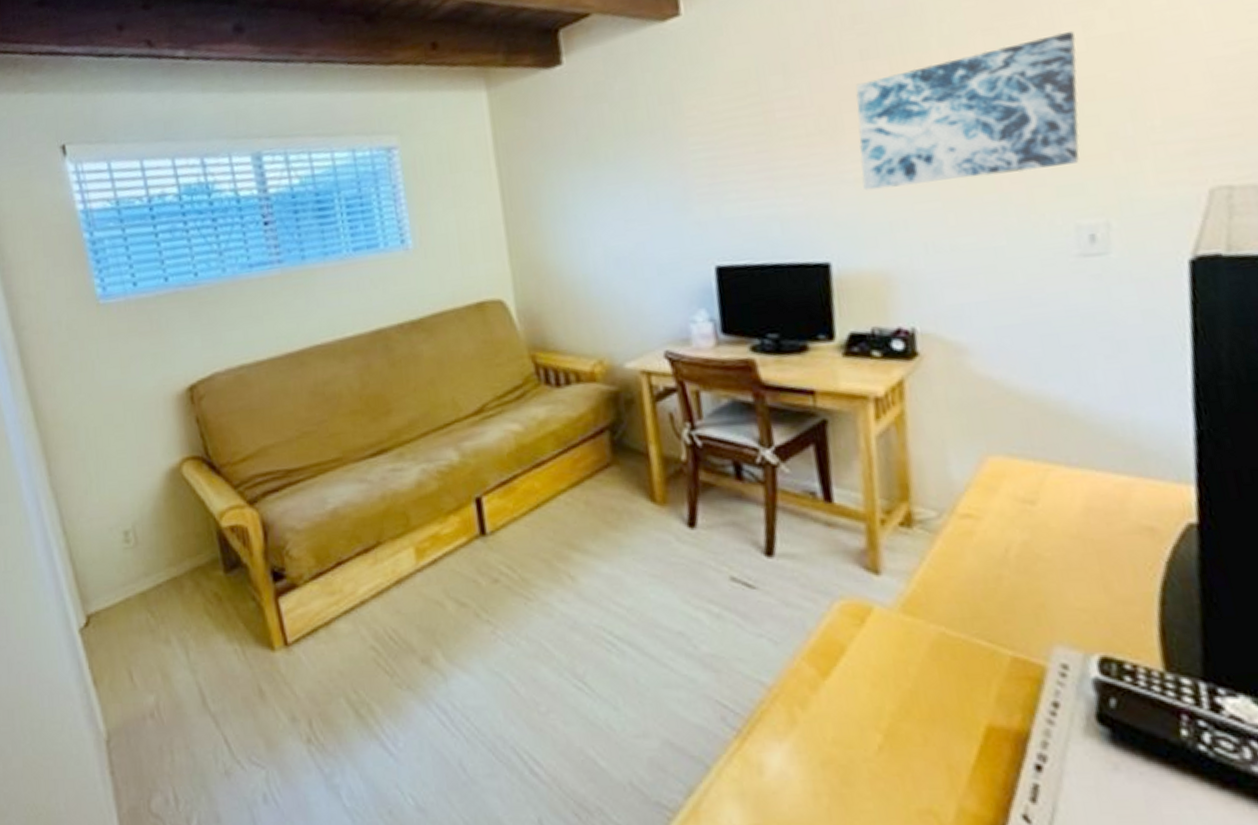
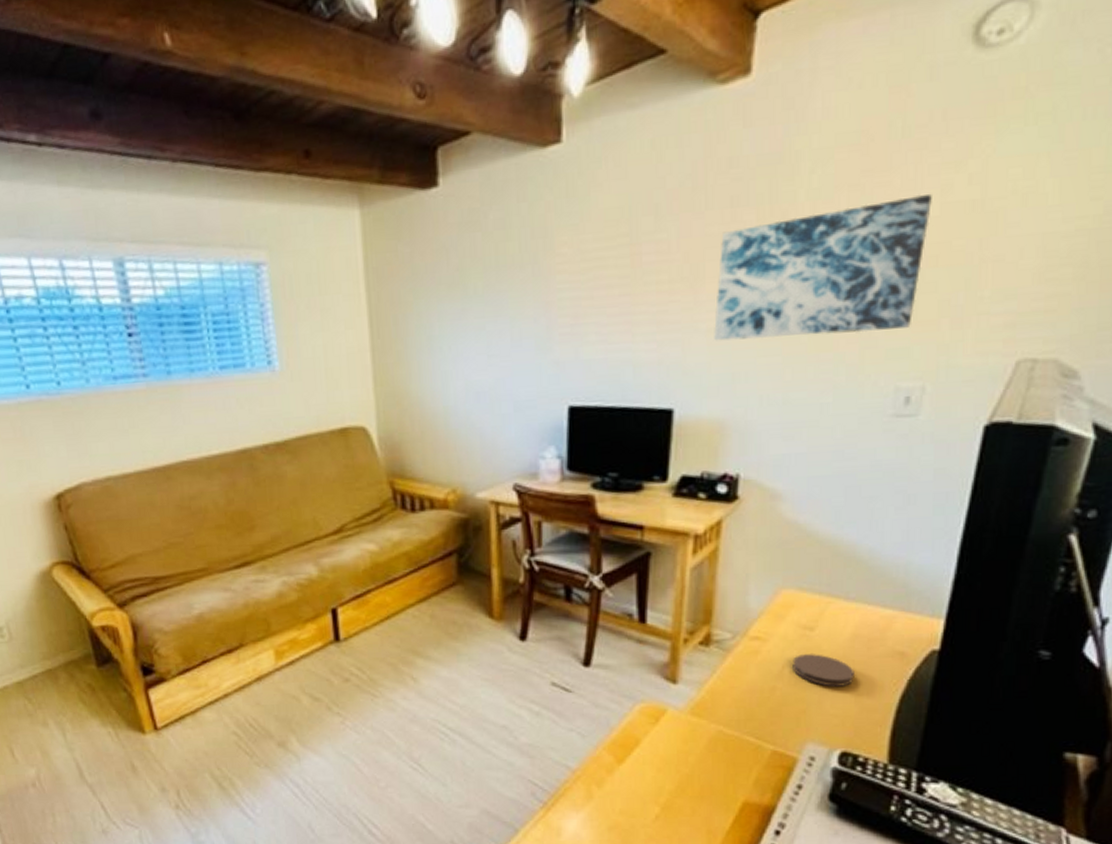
coaster: none [1016,531,1098,574] -> present [793,653,855,687]

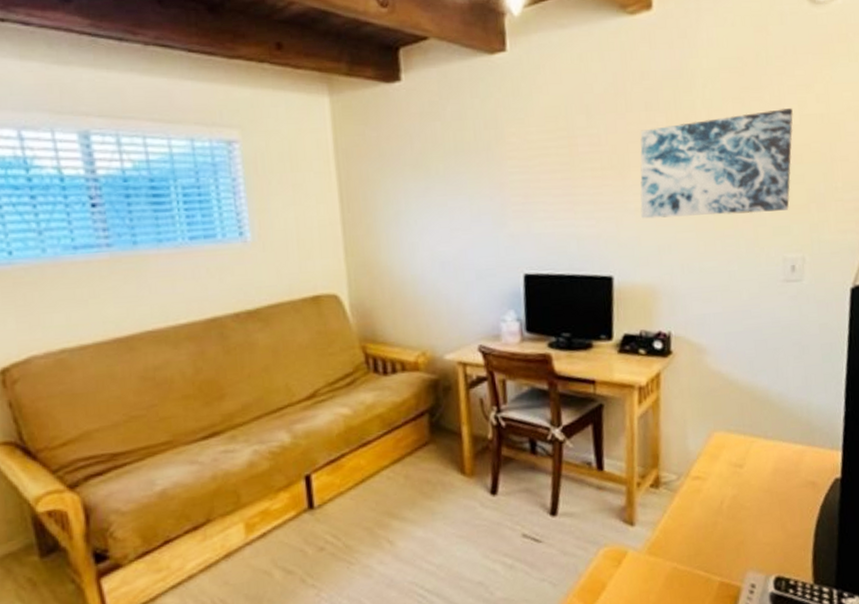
coaster: present [793,653,855,687] -> none [728,488,779,518]

